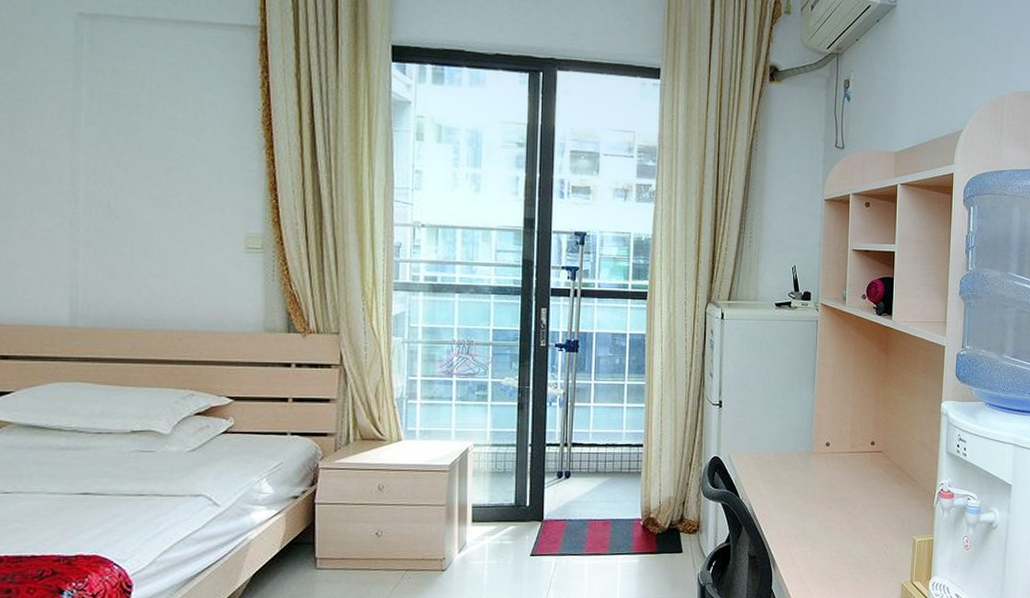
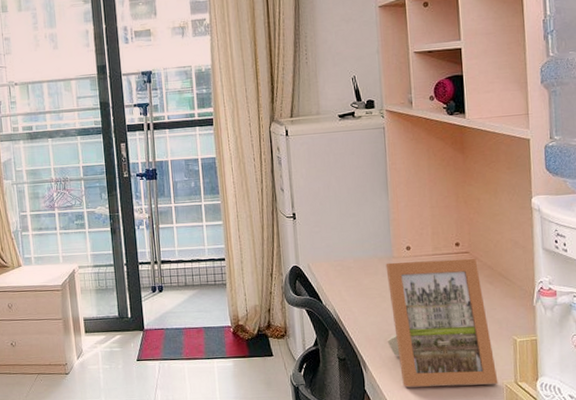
picture frame: none [798,458,896,587] -> present [386,258,499,387]

